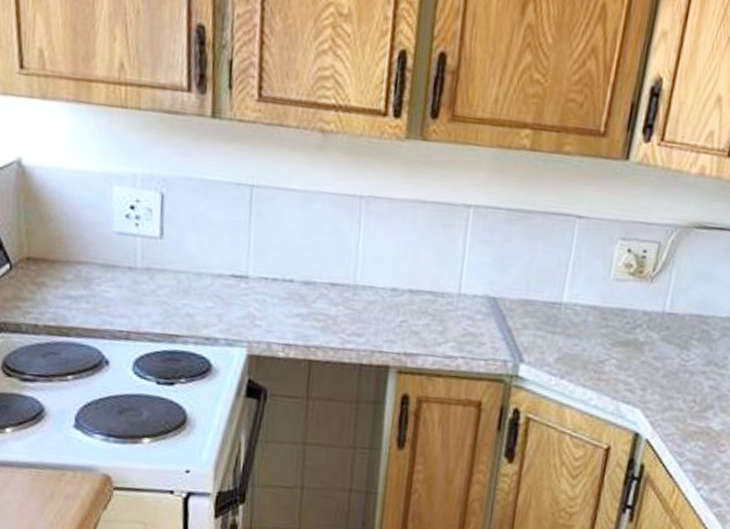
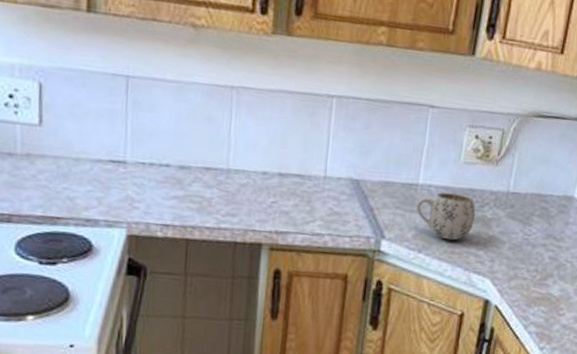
mug: none [558,312,626,366] -> present [415,192,476,241]

